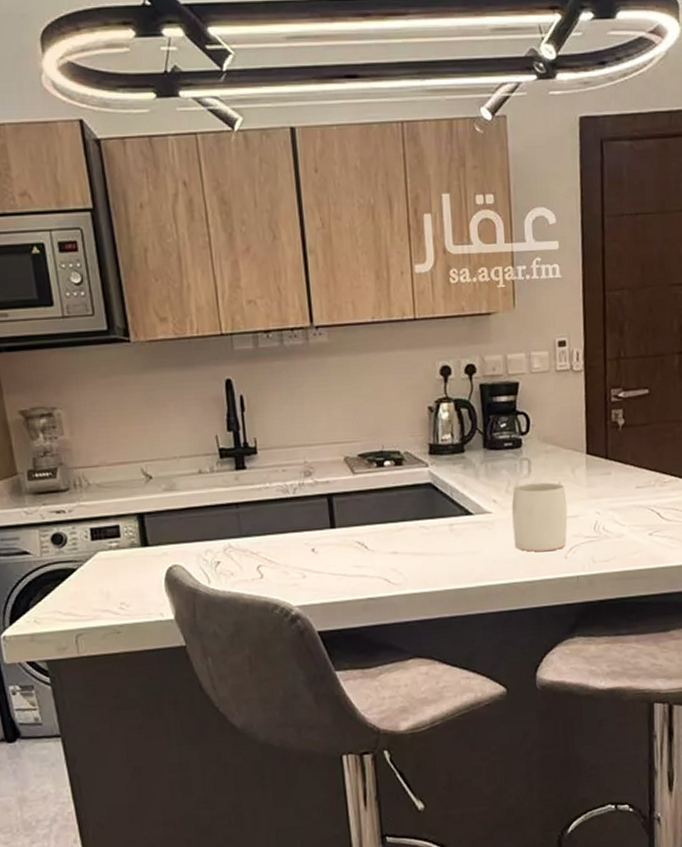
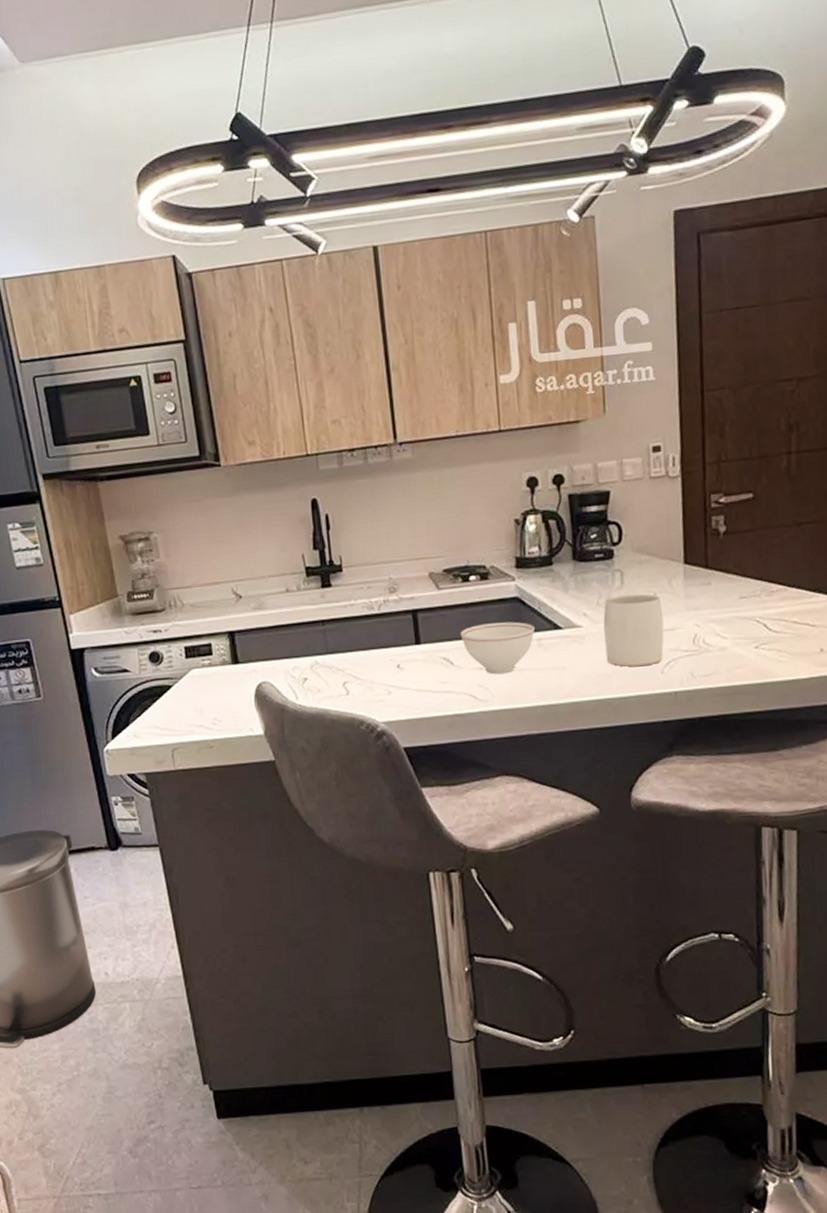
bowl: none [374,507,447,559] -> present [460,621,535,675]

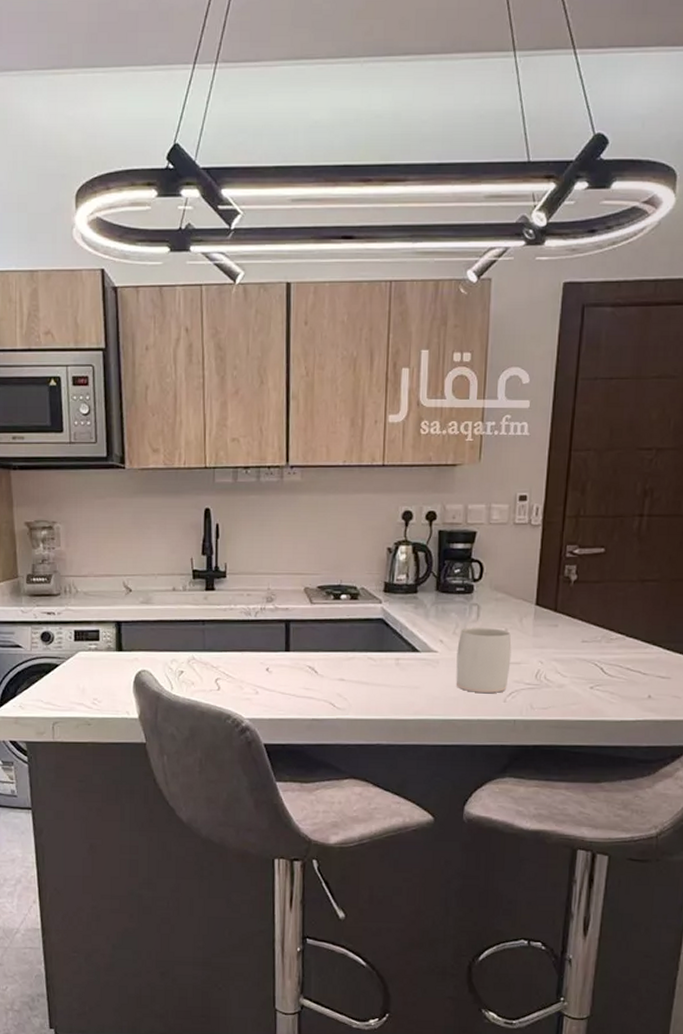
bowl: present [460,621,535,675] -> none [326,640,395,687]

